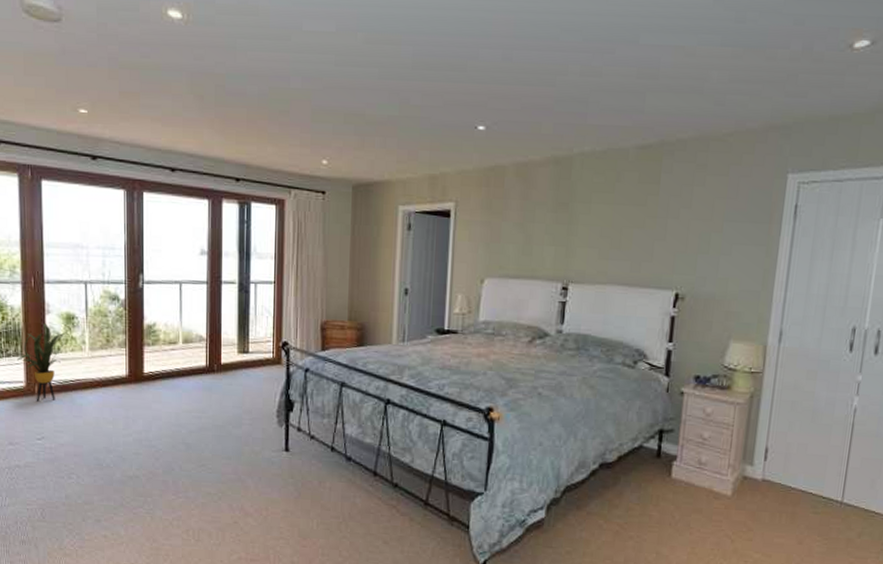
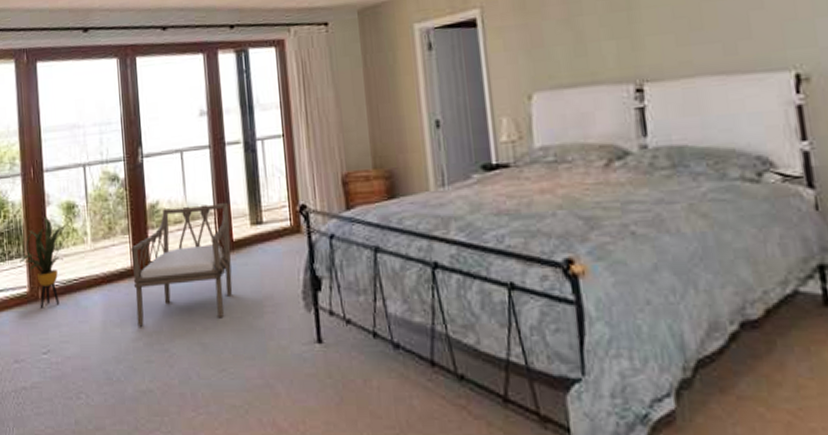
armchair: none [127,330,220,425] -> present [131,202,233,327]

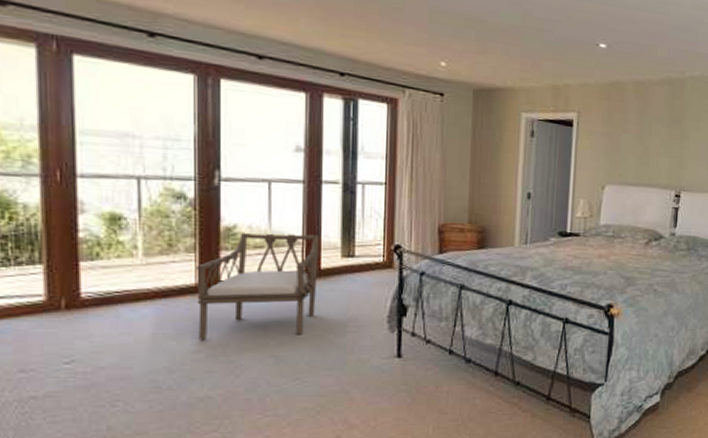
house plant: present [19,217,80,309] -> none [31,225,128,319]

